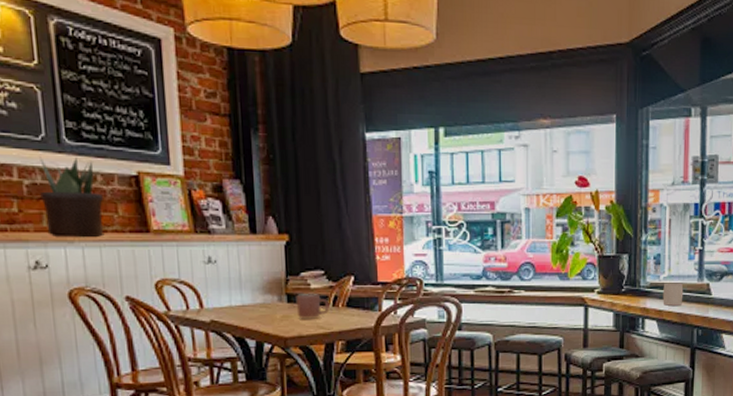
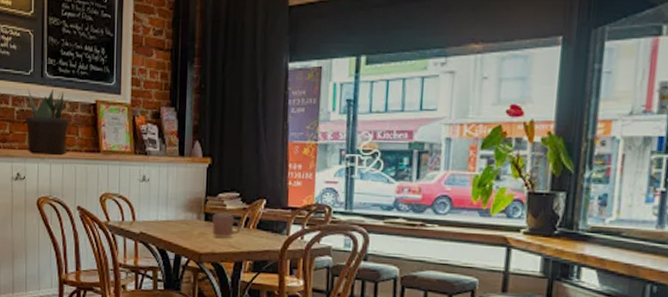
mug: present [663,283,684,306] -> none [606,227,636,255]

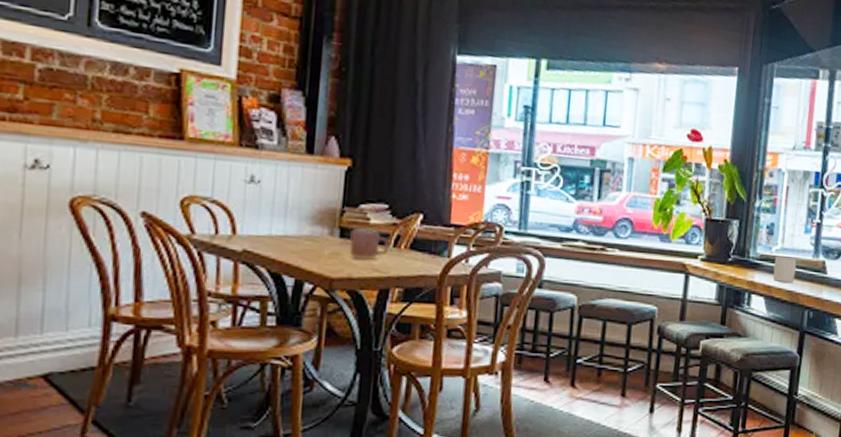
planter: present [25,88,69,156] -> none [54,39,133,140]
mug: none [606,227,636,255] -> present [773,256,797,283]

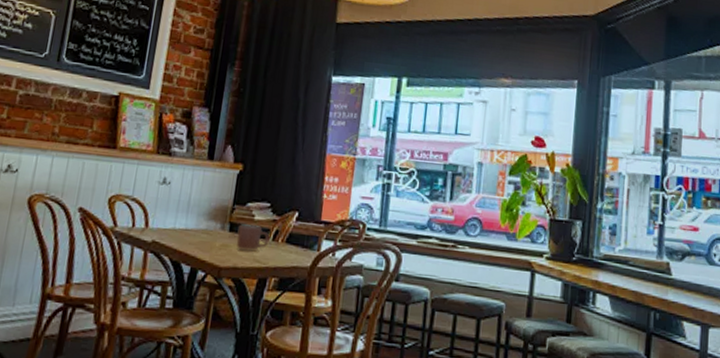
mug: present [773,256,797,283] -> none [617,256,641,283]

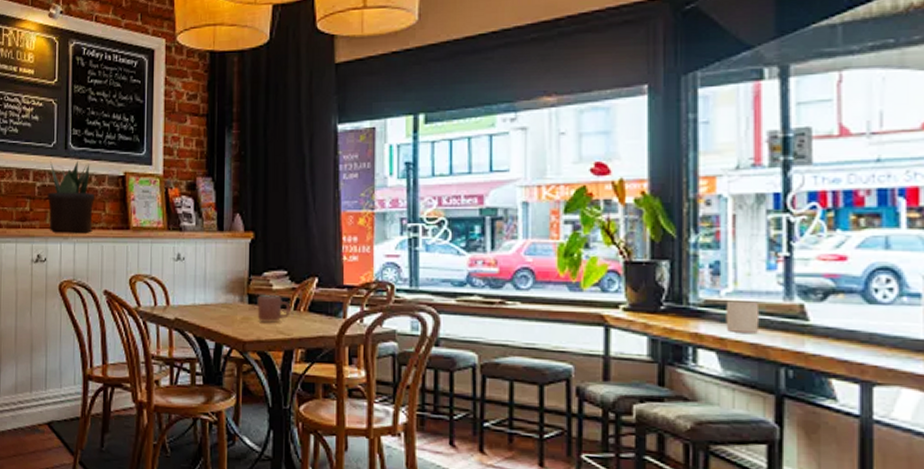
planter: none [27,71,83,149] -> present [47,161,95,234]
mug: none [617,256,641,283] -> present [726,300,760,333]

